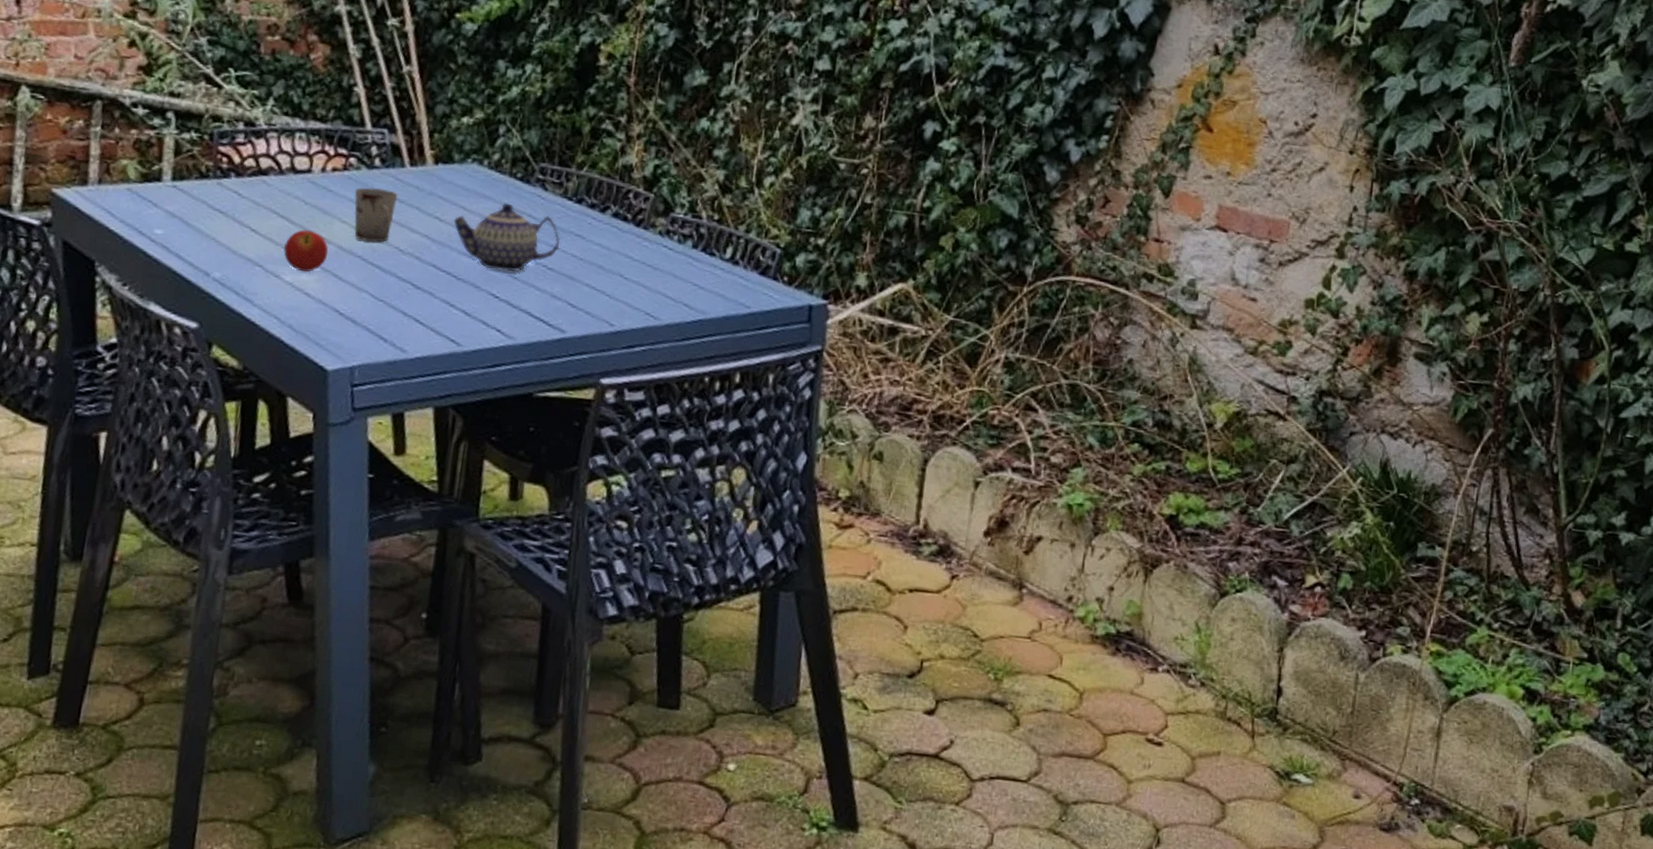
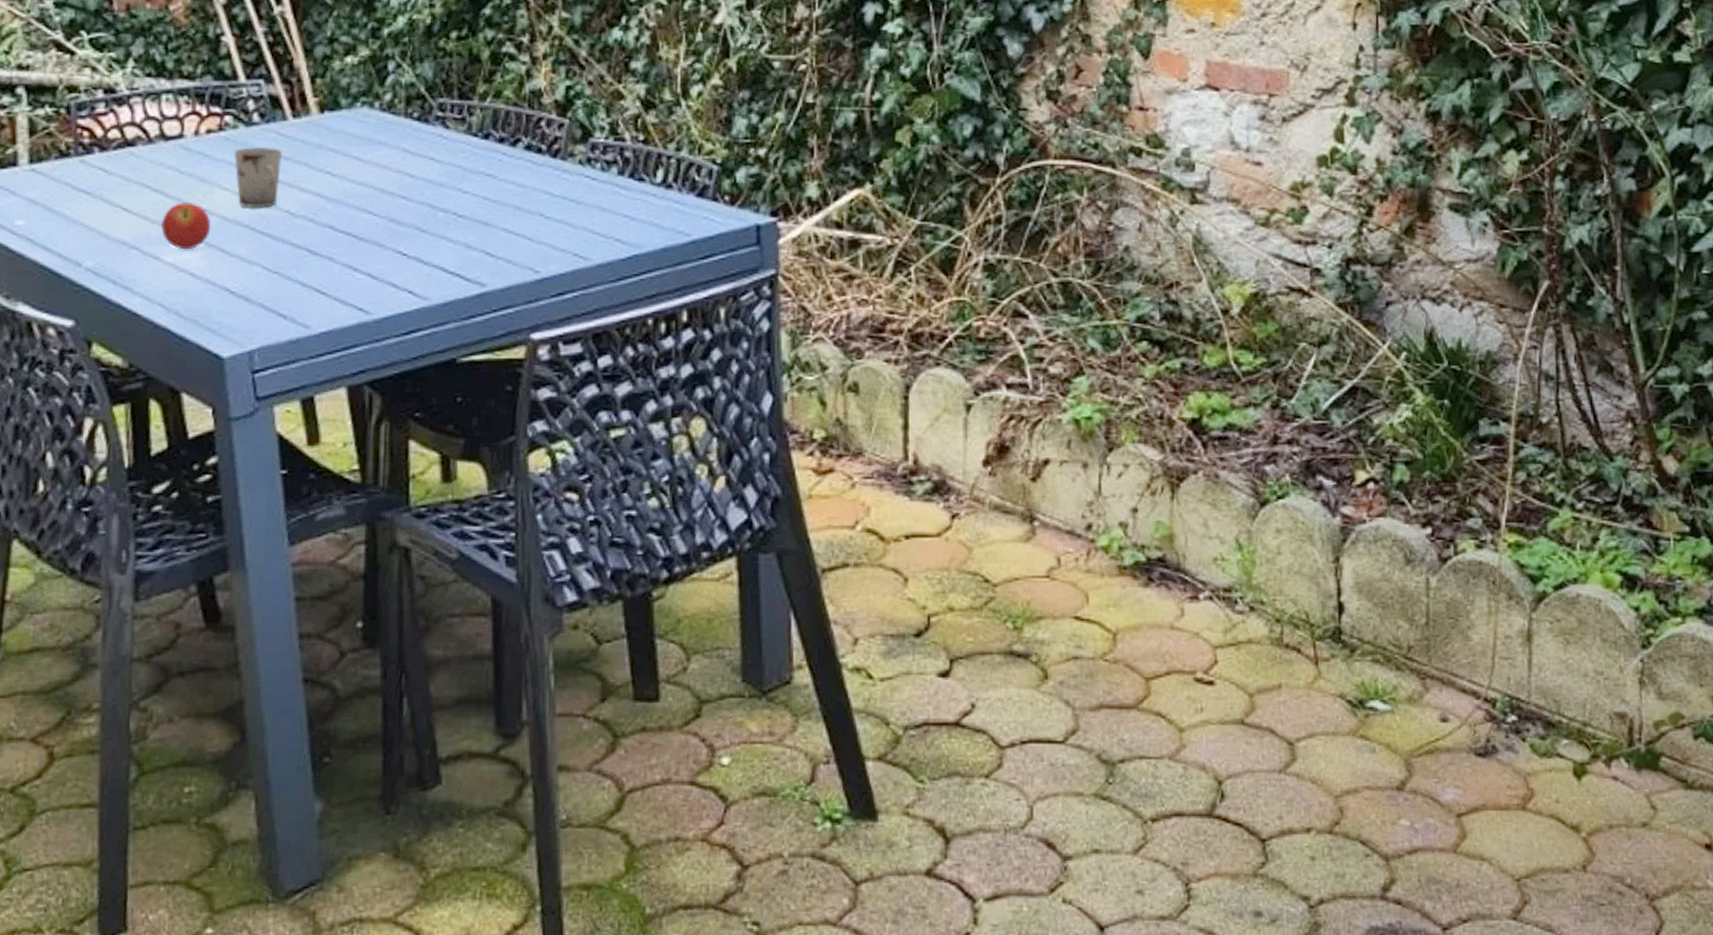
teapot: present [453,202,561,272] -> none [347,147,470,224]

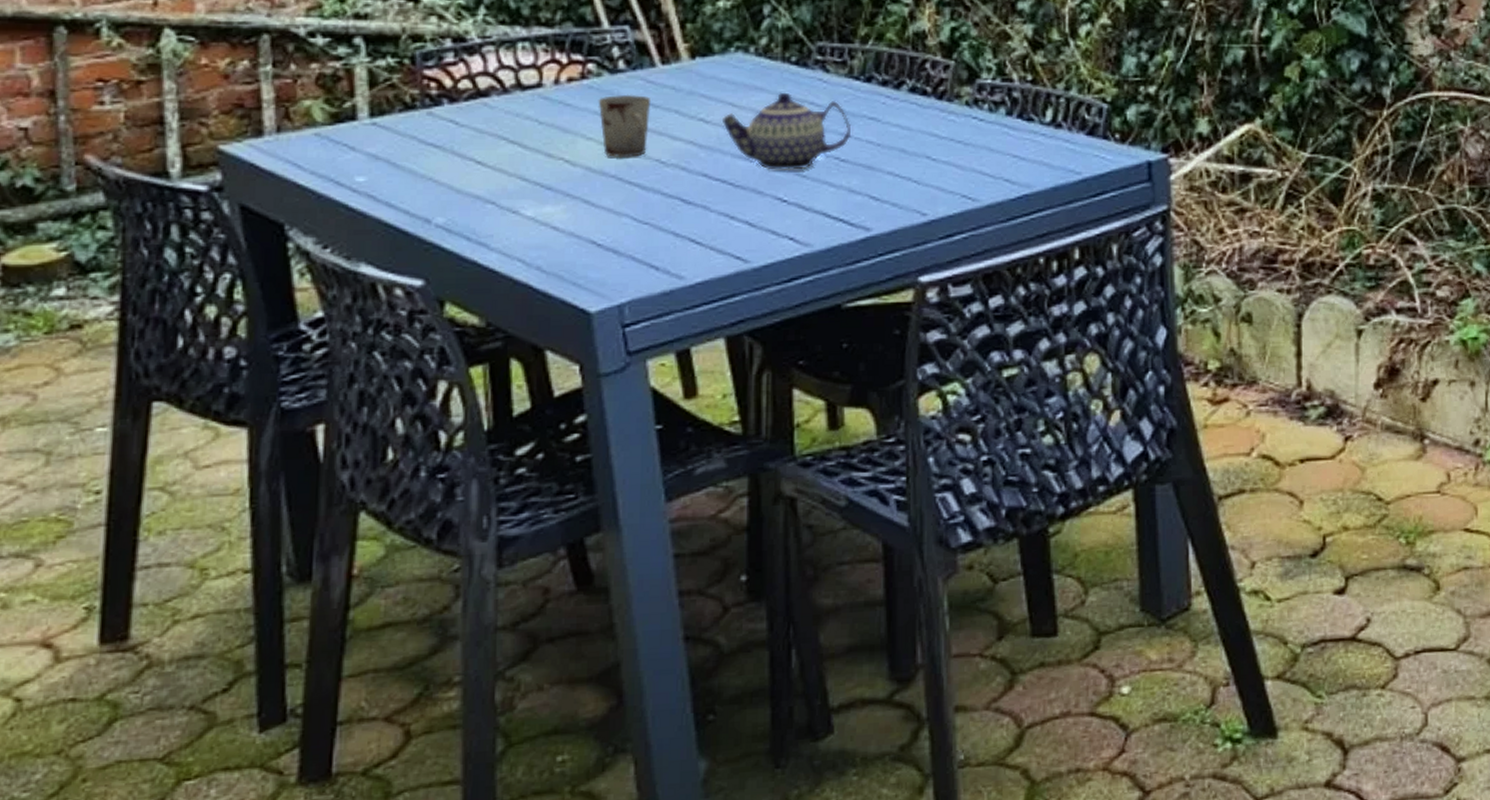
fruit: present [160,201,211,250] -> none [518,152,575,203]
teapot: none [347,147,470,224] -> present [721,92,852,170]

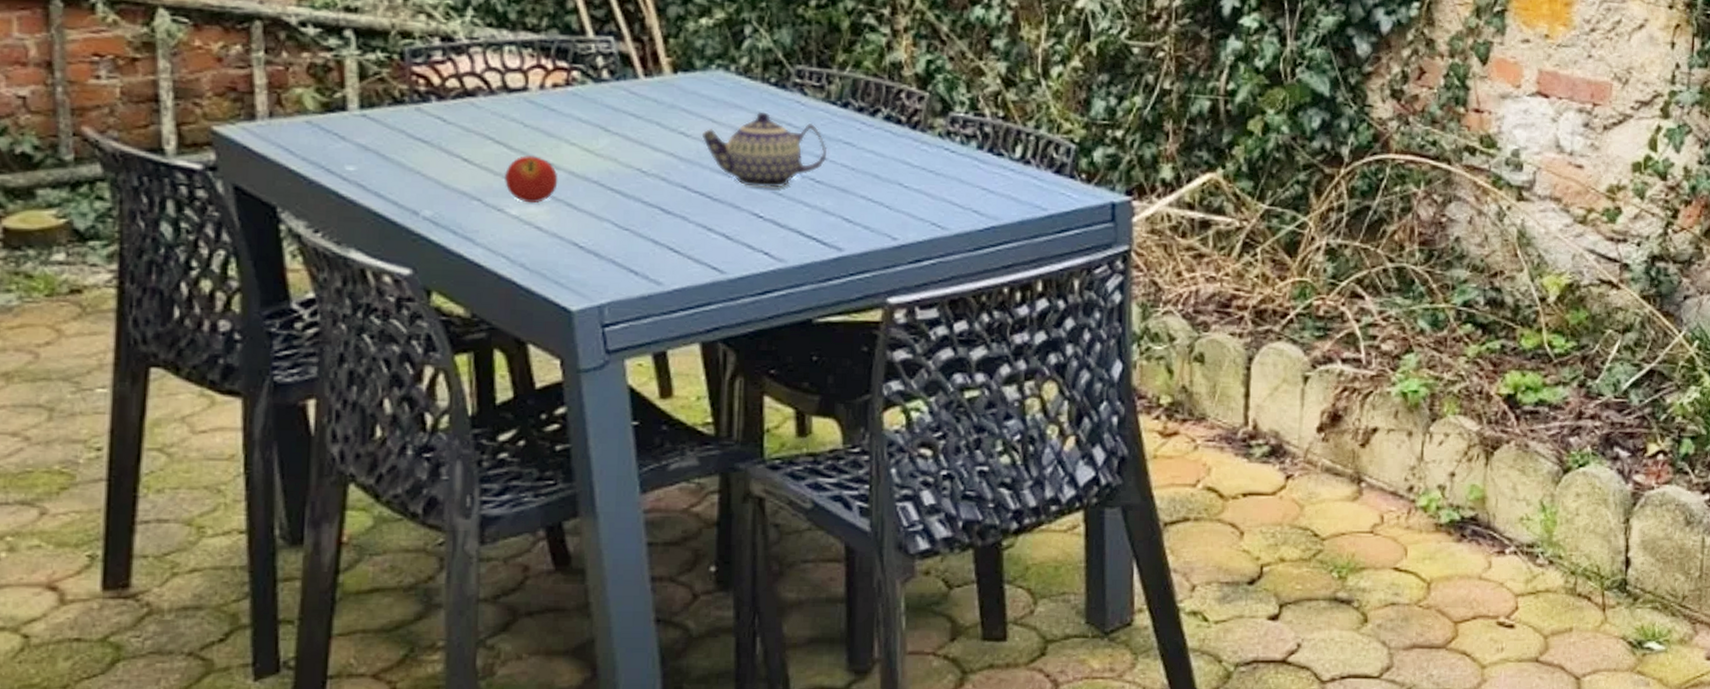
fruit: none [518,152,575,203] -> present [504,154,558,204]
cup: present [598,94,652,159] -> none [581,103,634,166]

